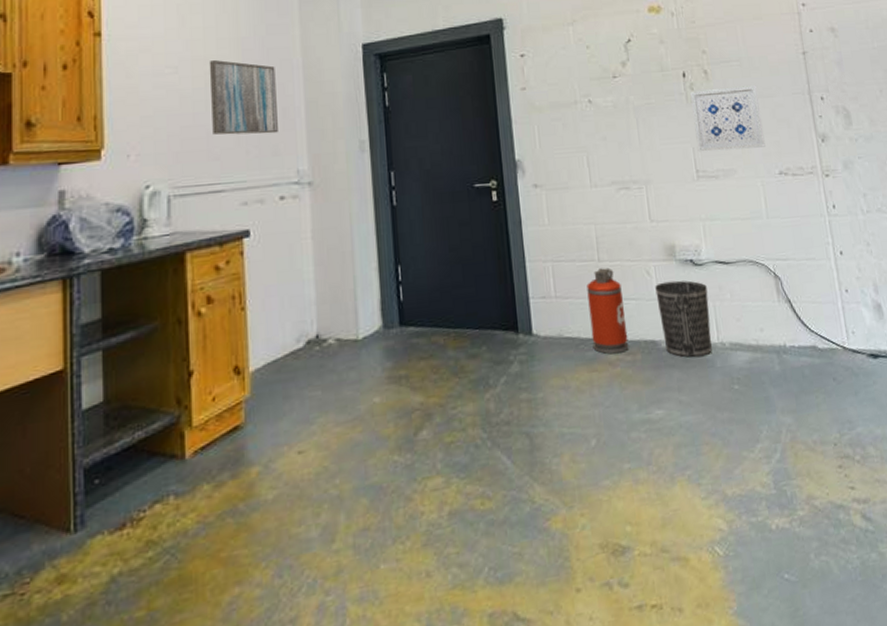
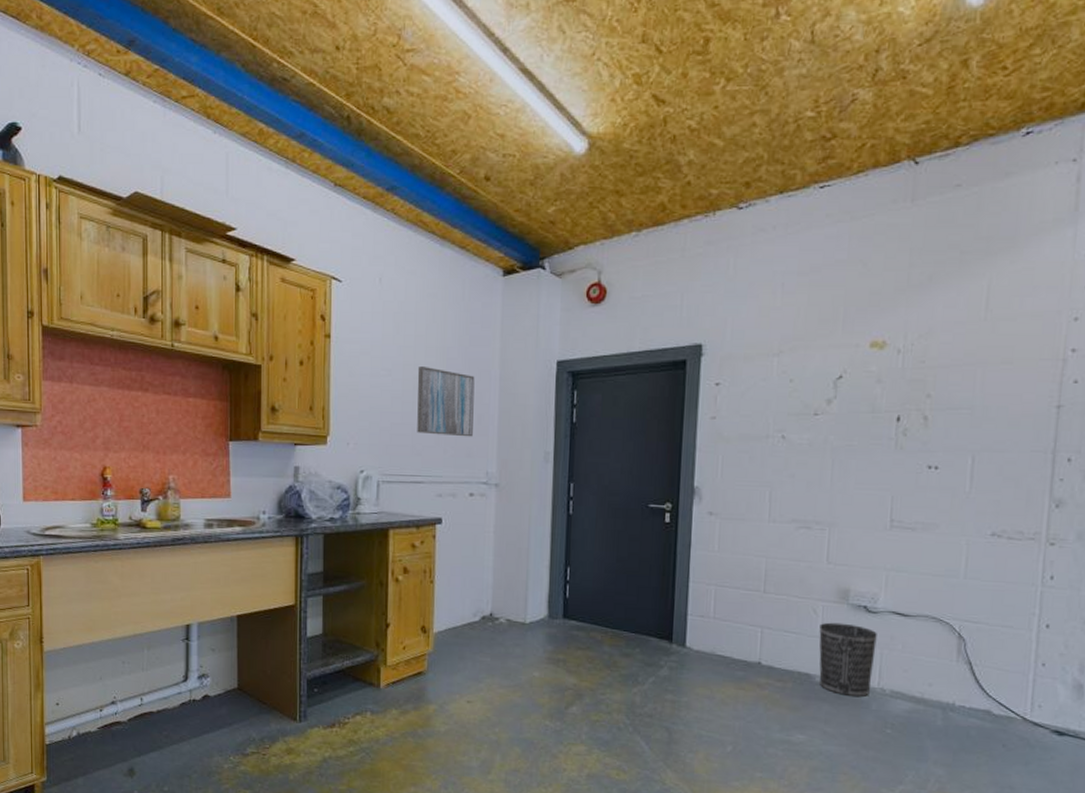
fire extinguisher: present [587,267,629,355] -> none [744,599,784,679]
wall art: present [690,85,766,152] -> none [897,437,986,505]

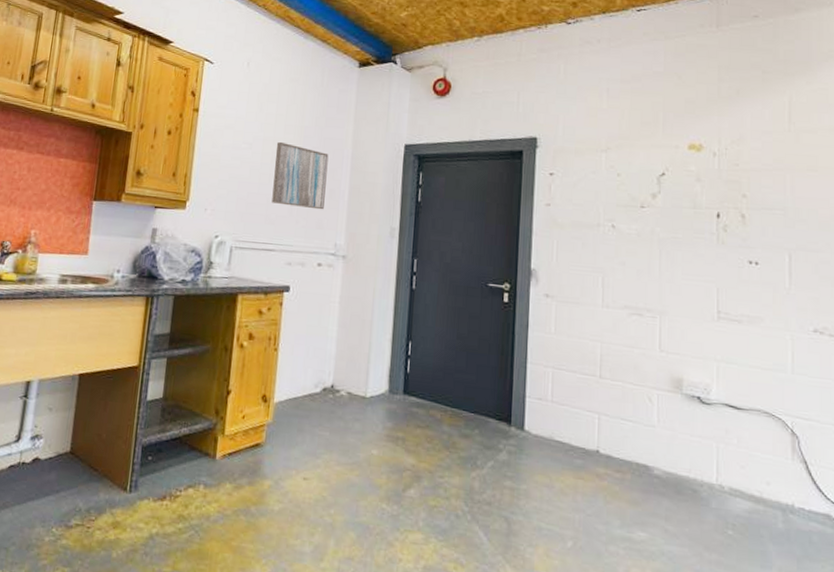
wastebasket: present [819,622,877,698] -> none [655,411,712,494]

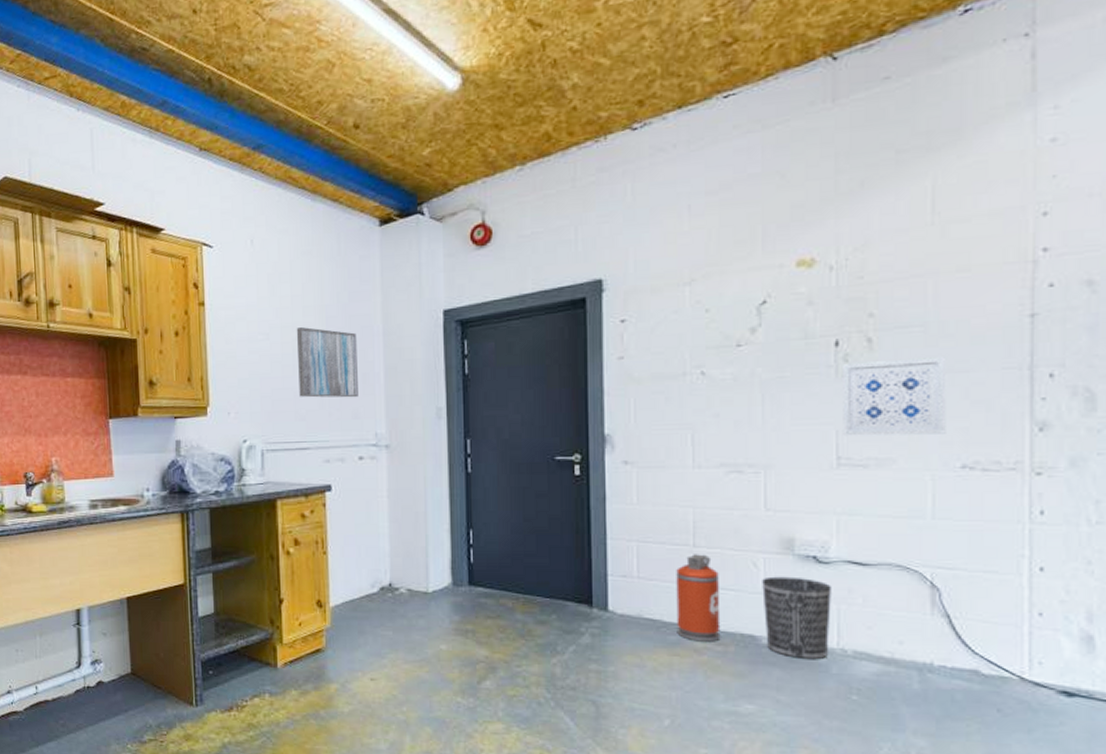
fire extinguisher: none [582,384,620,469] -> present [676,554,721,642]
wastebasket: none [655,411,712,494] -> present [762,576,831,660]
wall art: none [722,232,802,301] -> present [843,357,947,436]

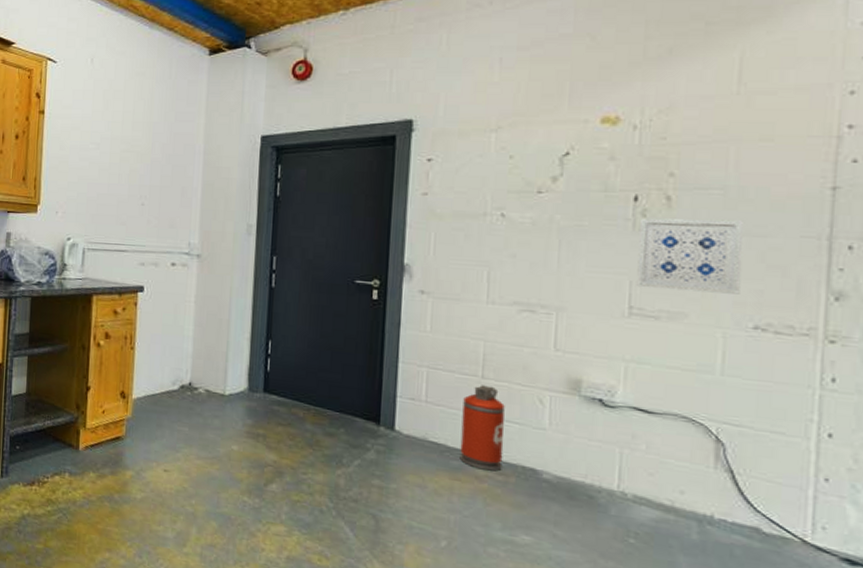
wall art: present [296,327,358,398] -> none [122,141,179,209]
wastebasket: present [762,576,831,660] -> none [546,414,616,500]

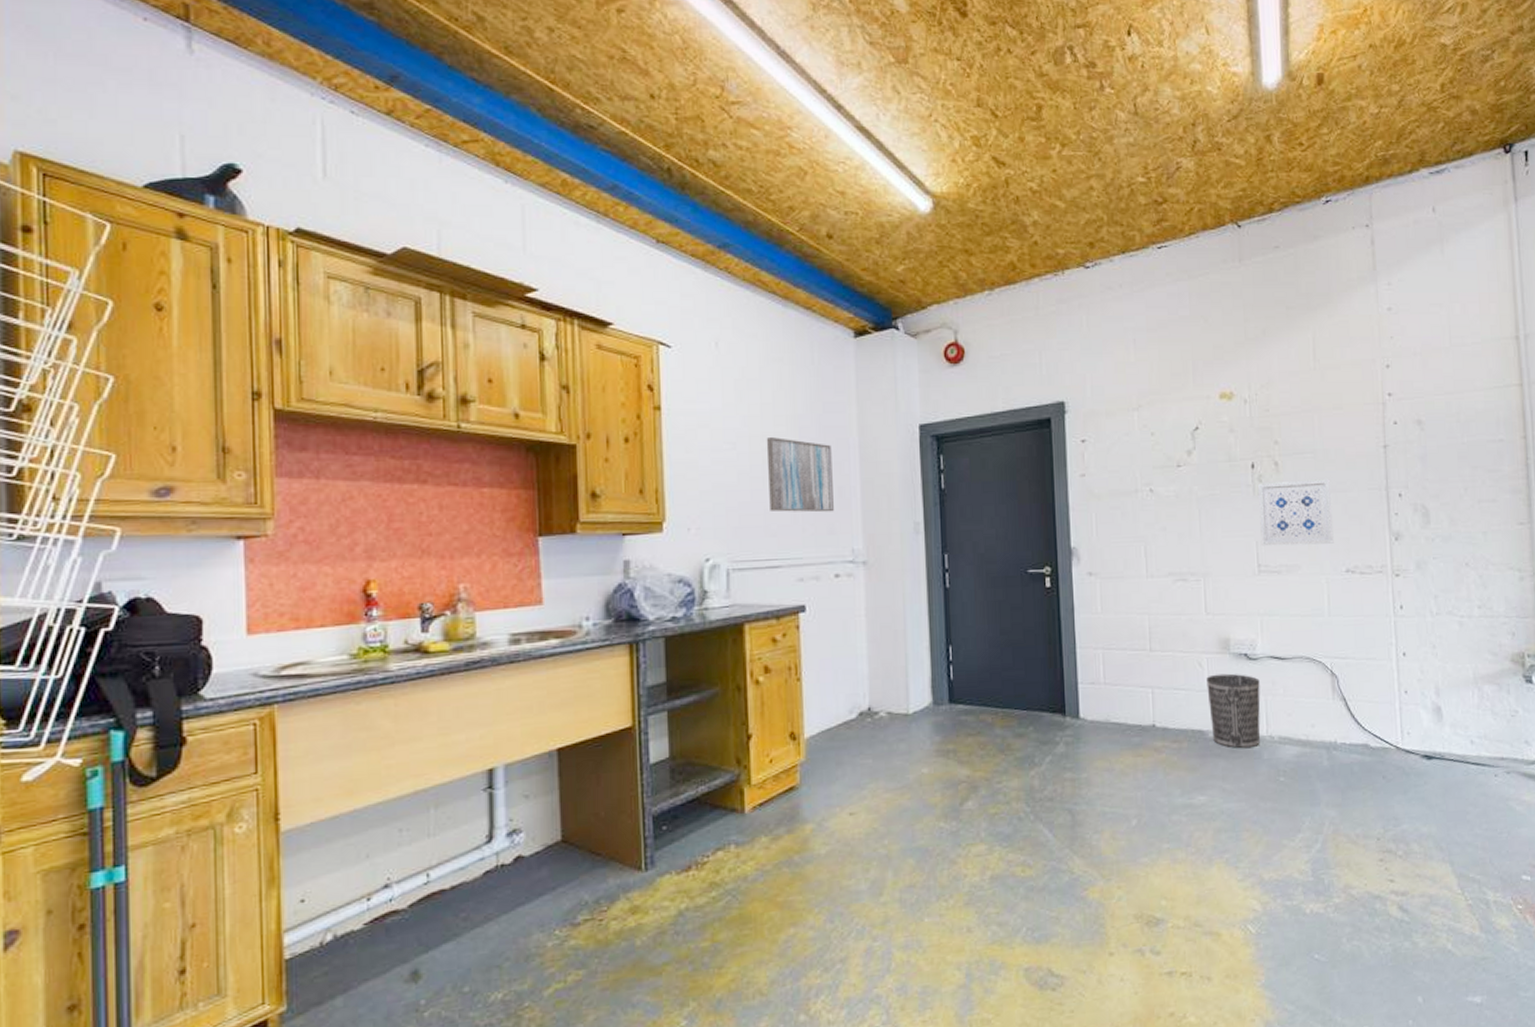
wall art: none [122,141,179,209] -> present [766,437,834,513]
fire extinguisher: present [459,385,505,472] -> none [1137,657,1176,741]
wastebasket: none [546,414,616,500] -> present [1206,673,1261,749]

